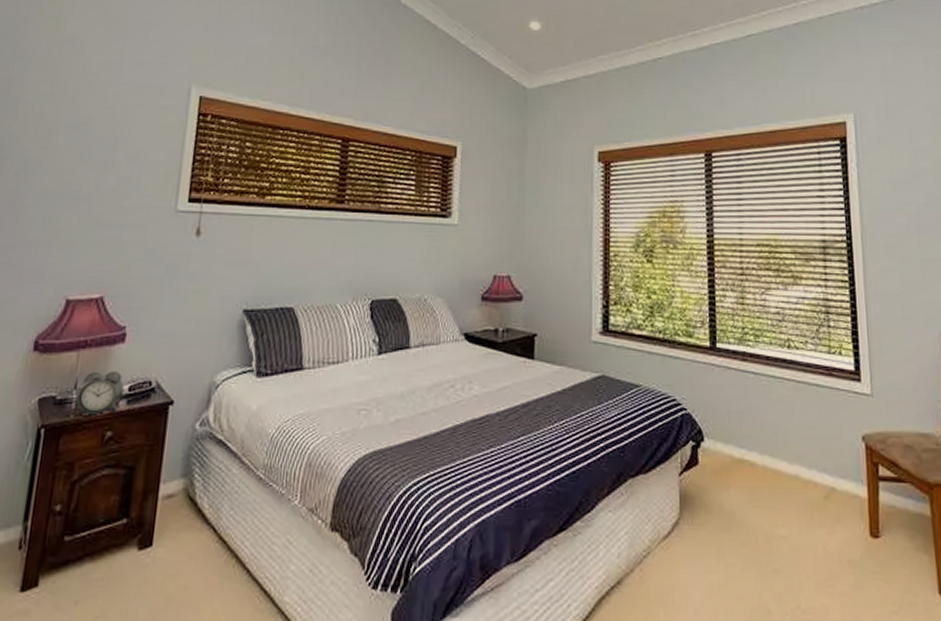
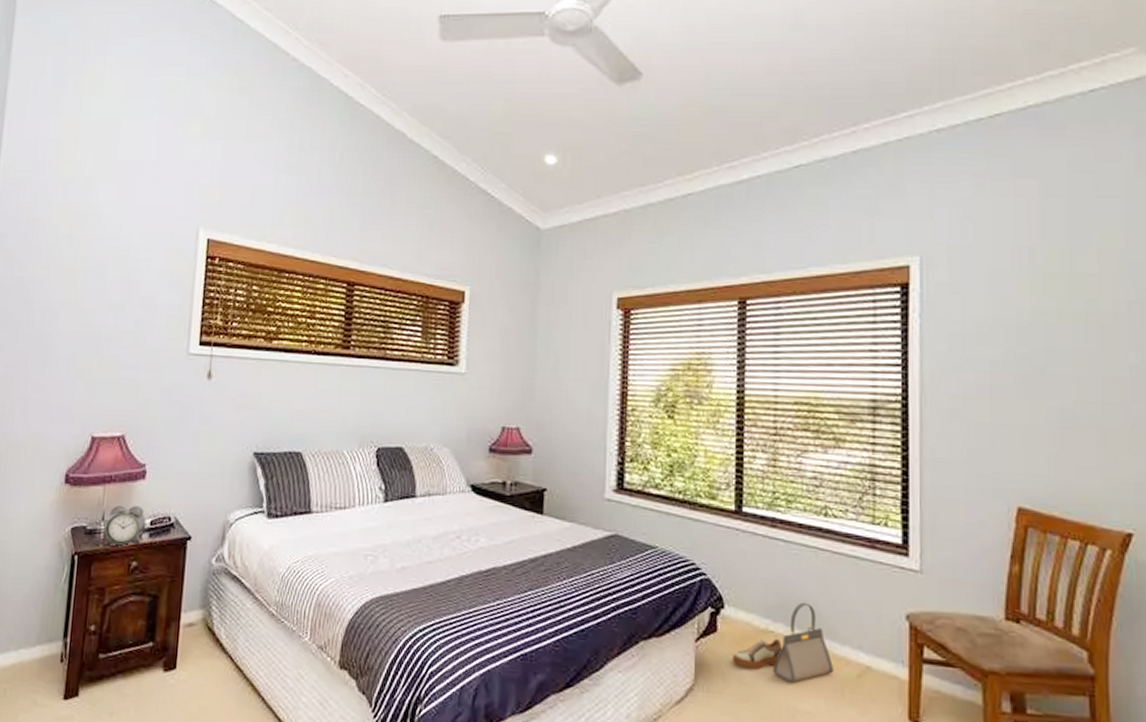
shoe: none [713,466,758,499] -> present [733,638,783,670]
handbag: none [749,430,803,510] -> present [772,602,833,684]

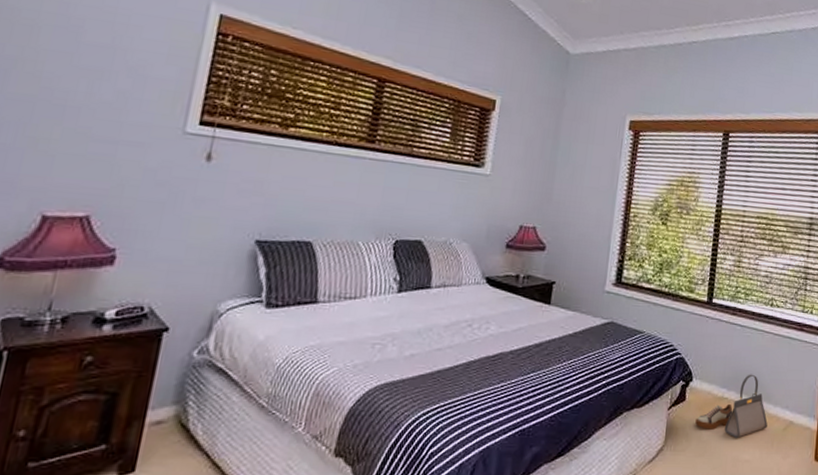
alarm clock: present [103,505,146,546] -> none [47,294,111,340]

